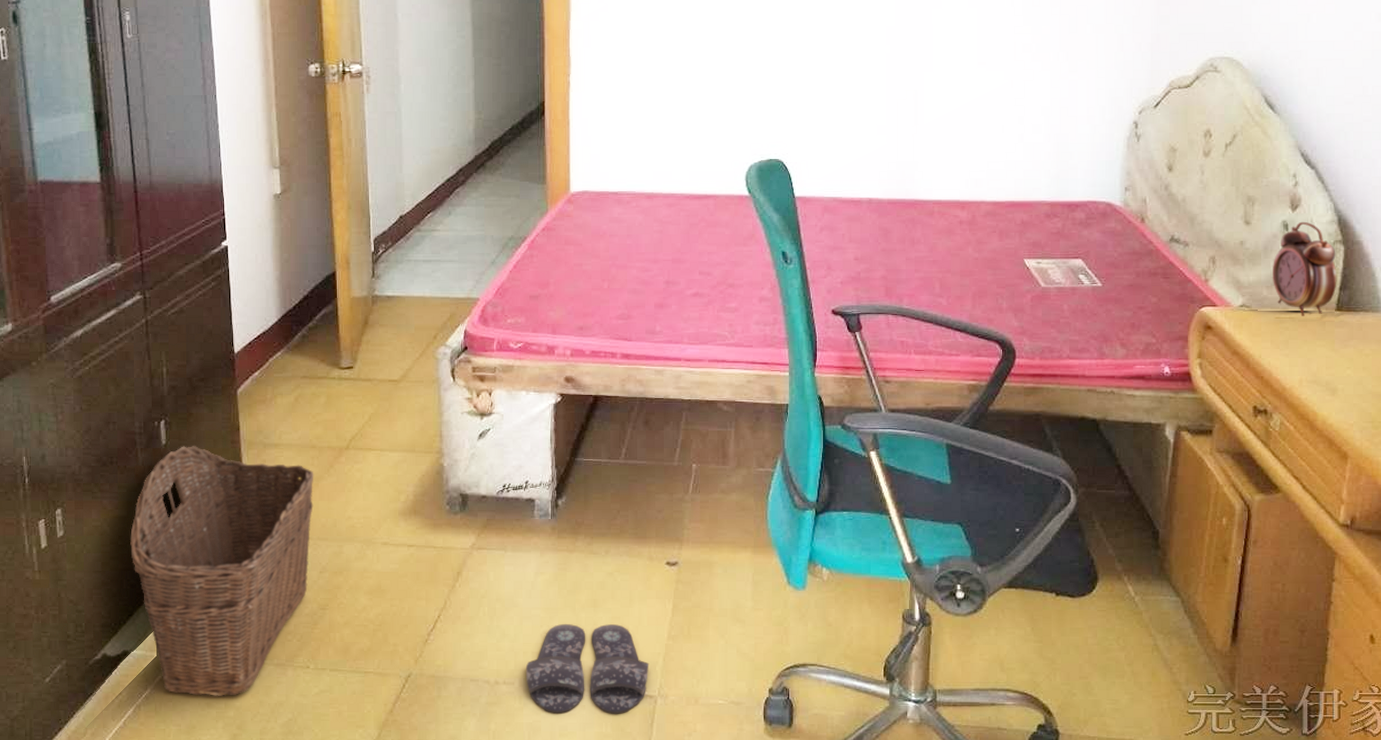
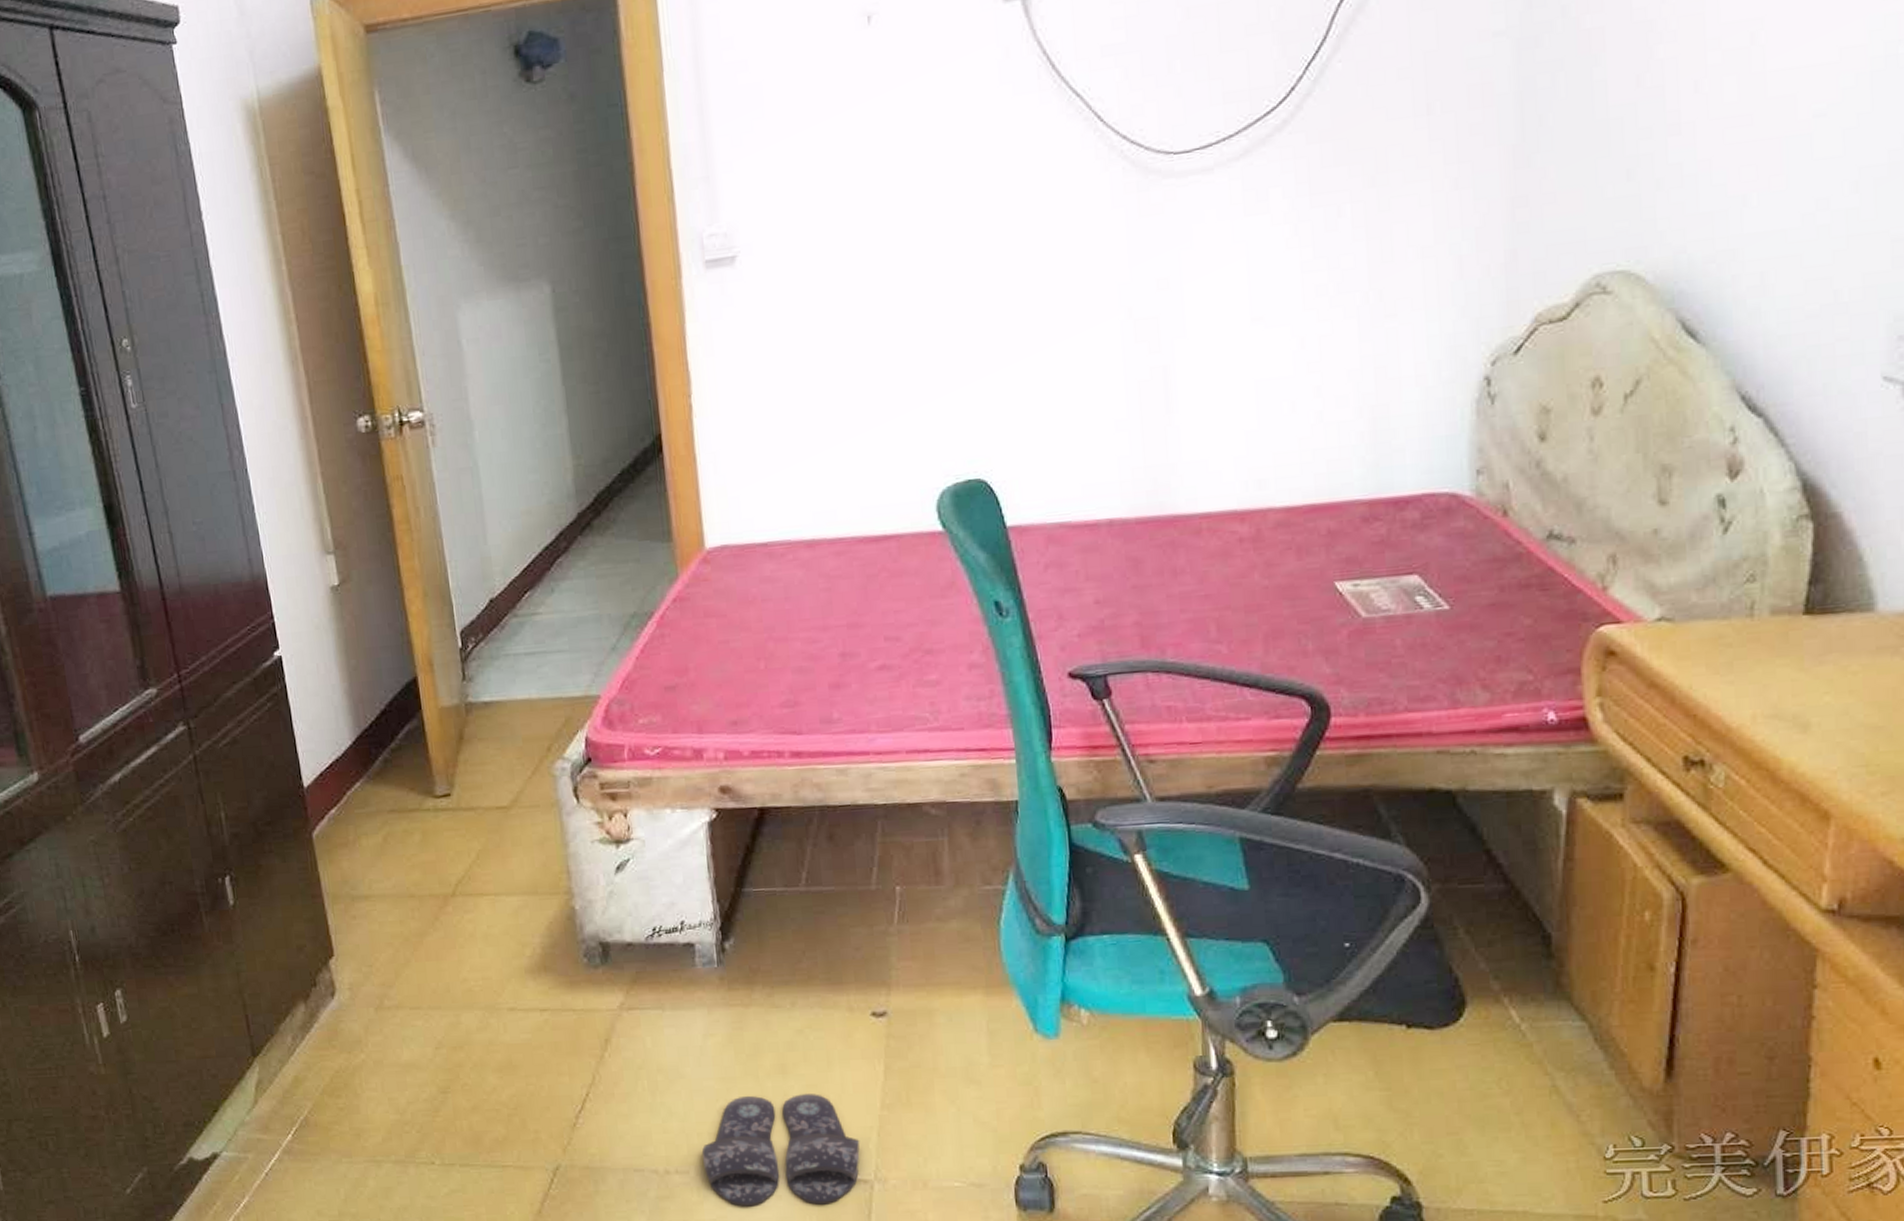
wicker basket: present [130,446,314,696] -> none [204,904,422,1202]
alarm clock: present [1273,221,1337,316] -> none [1704,492,1805,626]

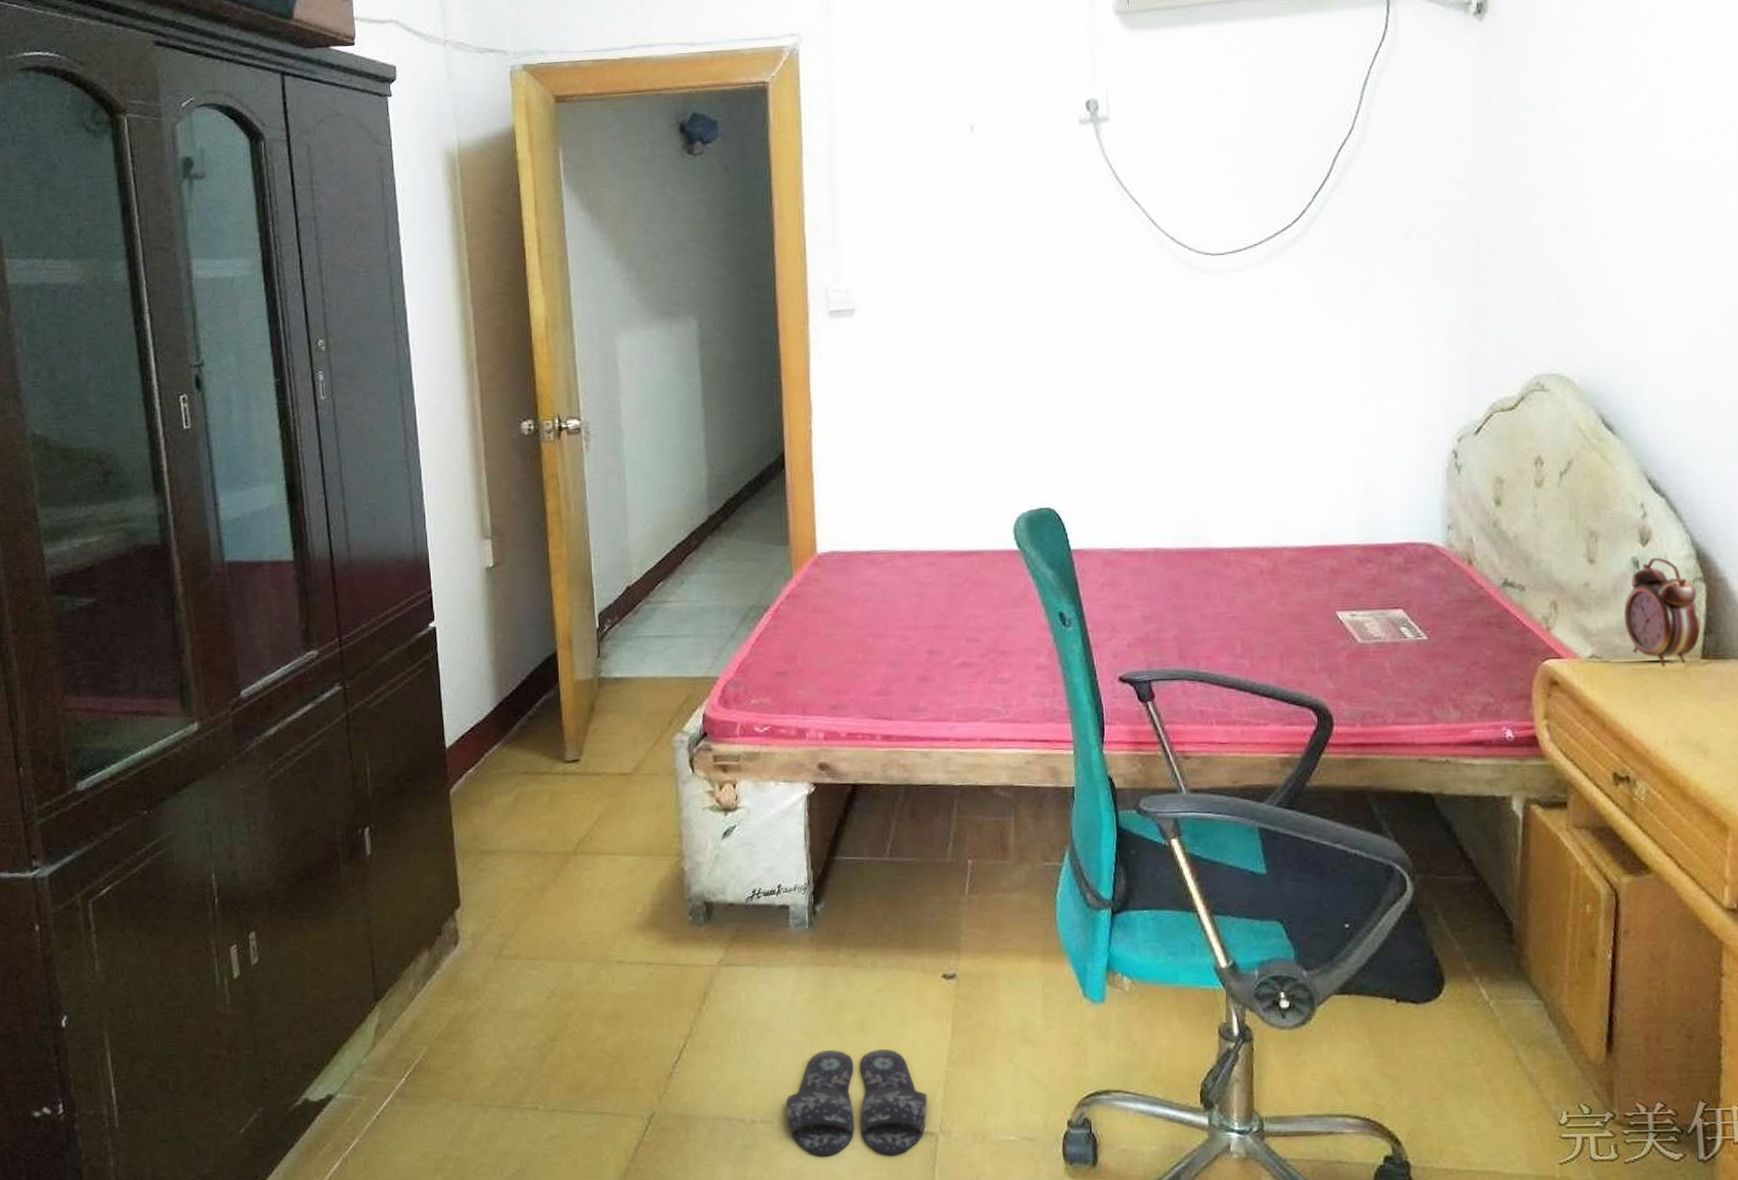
alarm clock: none [1704,492,1805,626] -> present [1624,557,1701,667]

